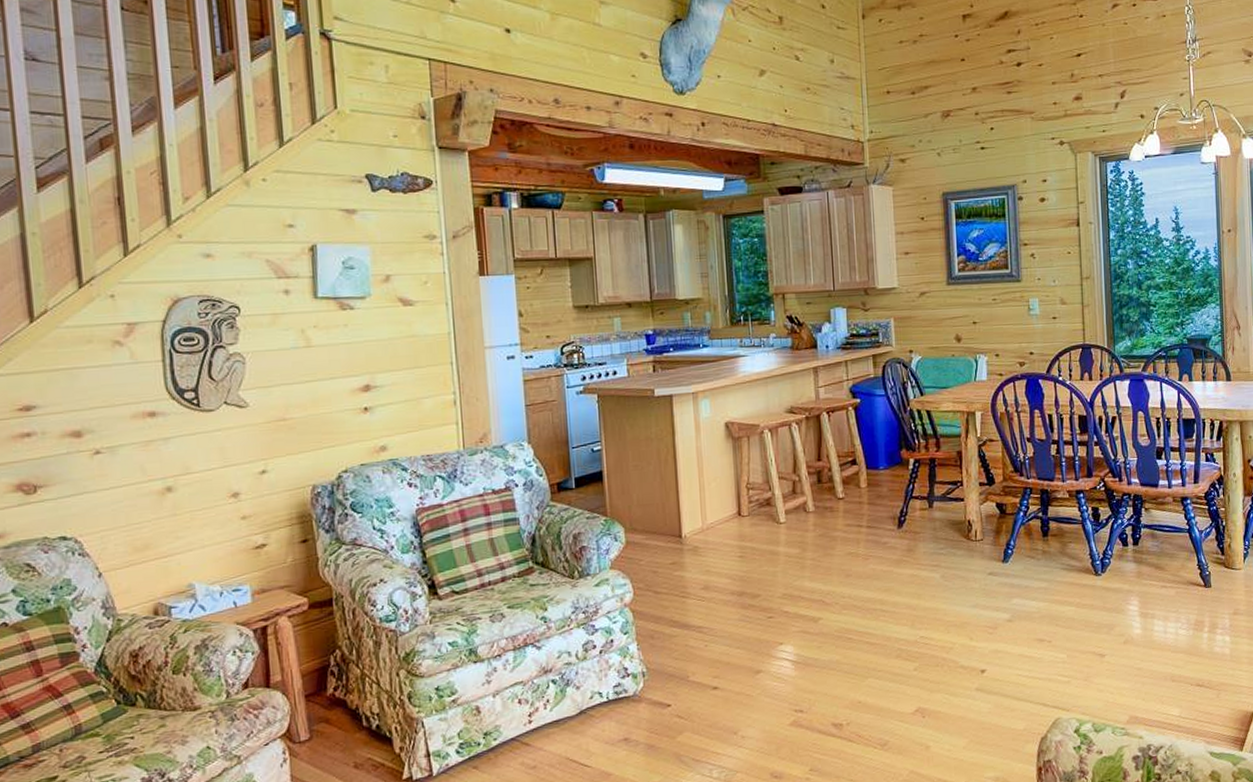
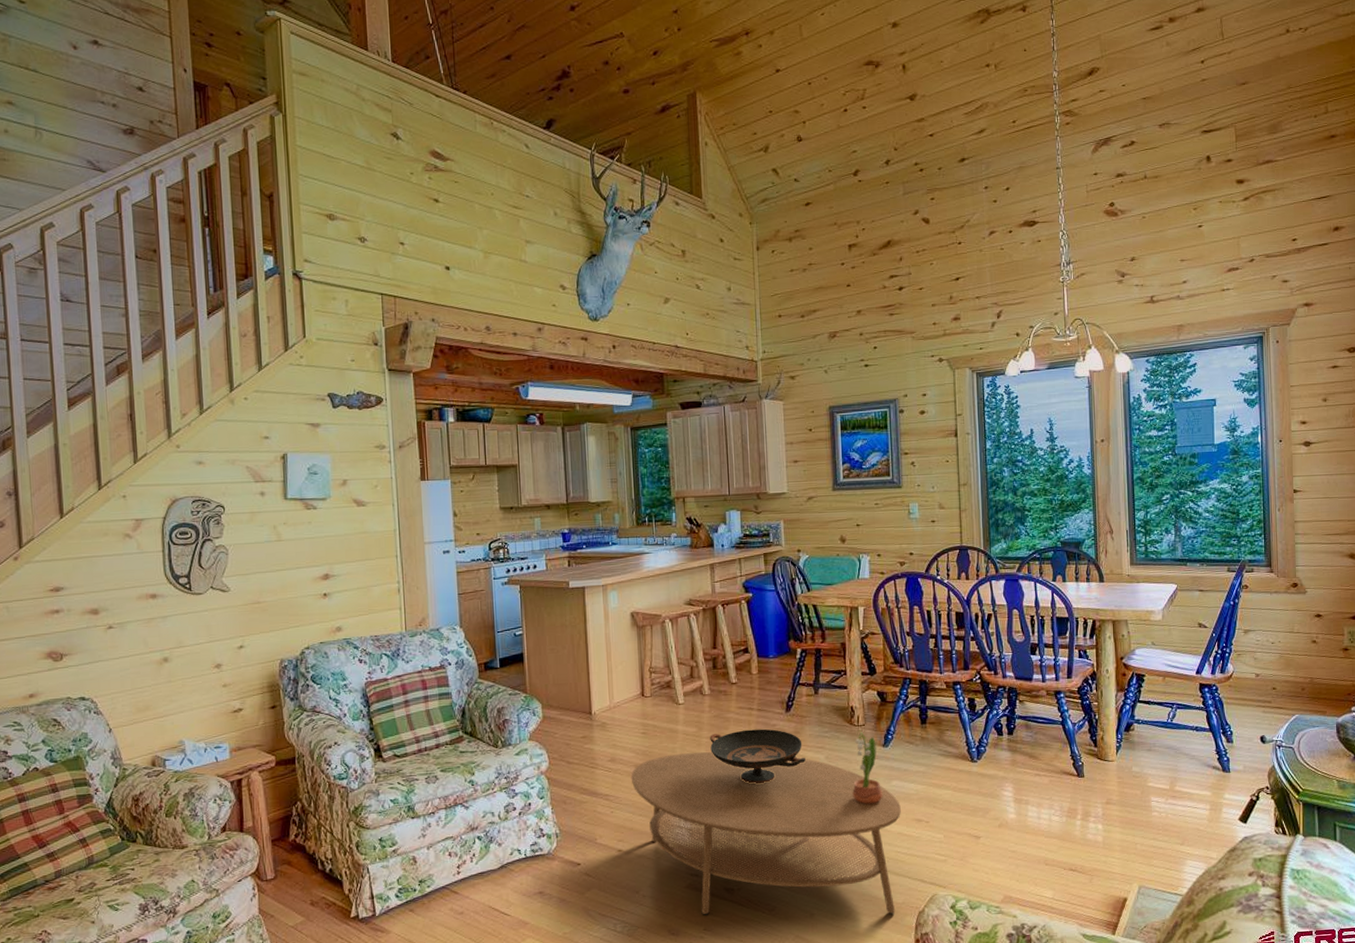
coffee table: none [727,575,1022,755] -> present [631,752,901,915]
decorative bowl: none [815,547,921,608] -> present [710,728,807,784]
potted flower: none [970,545,1003,626] -> present [852,730,883,805]

